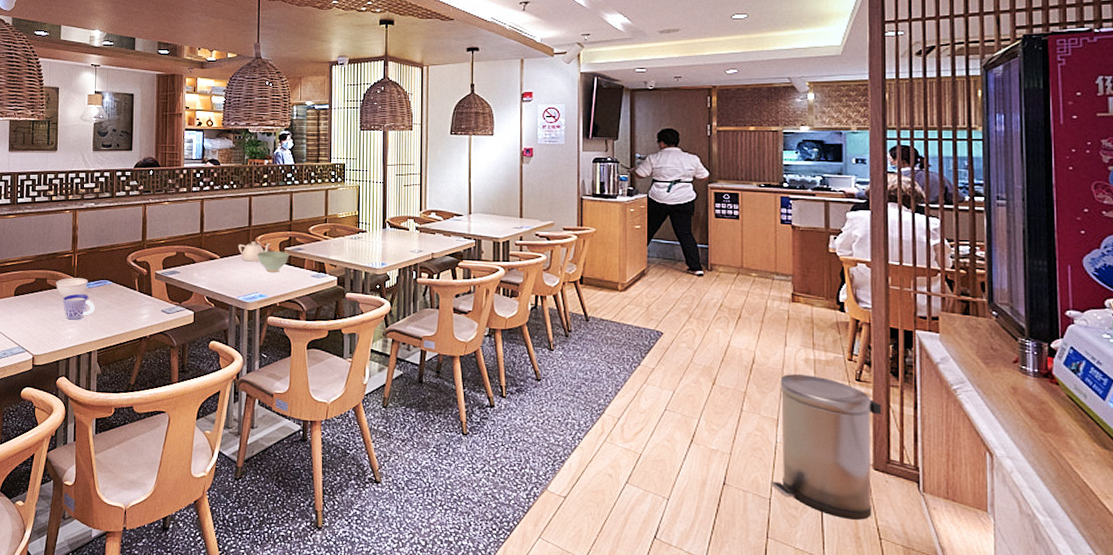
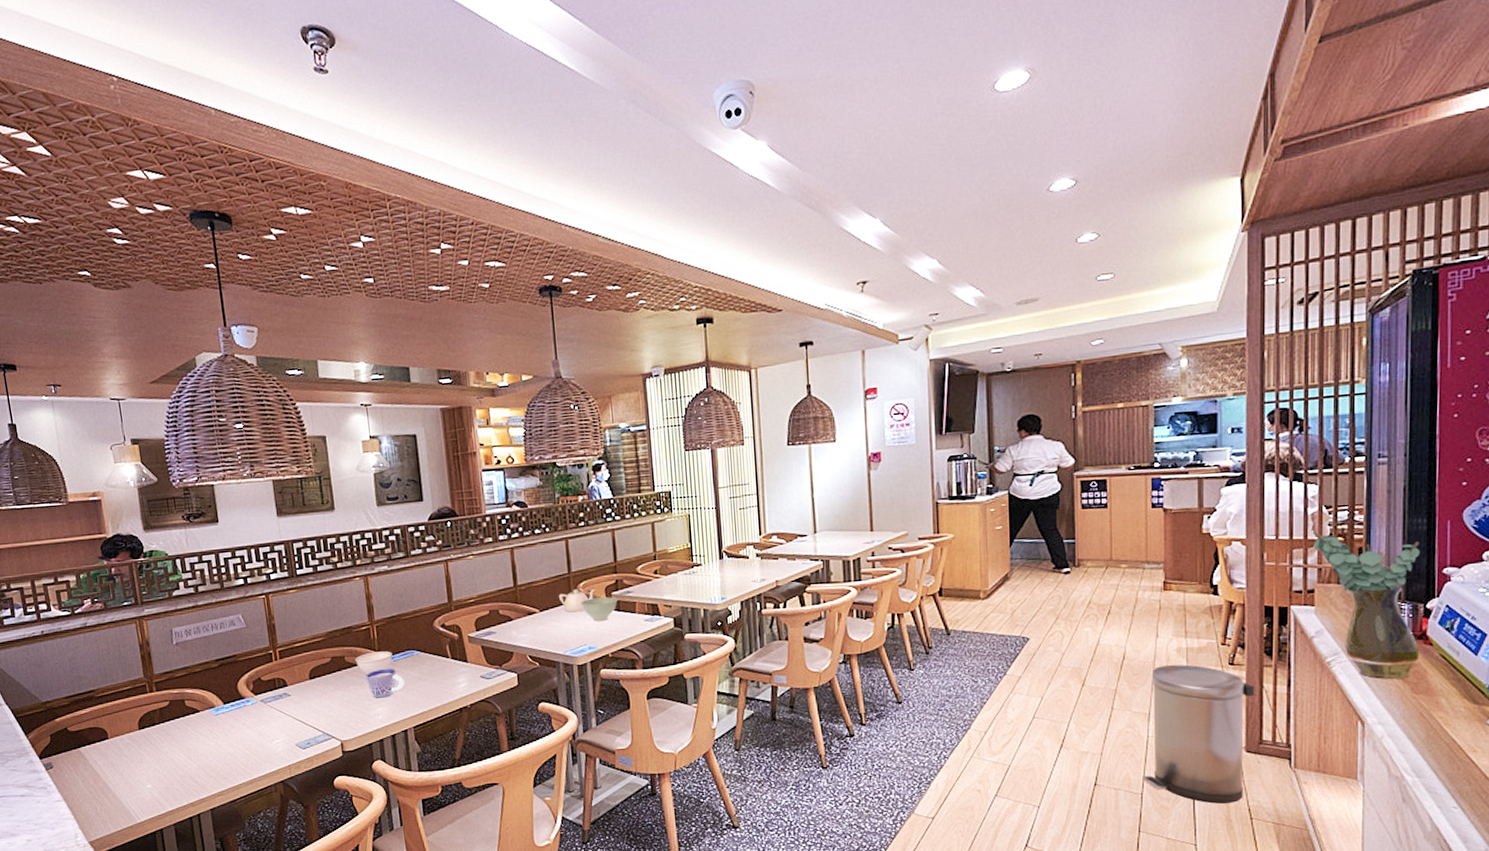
vase: none [935,262,1045,416] -> present [1312,532,1420,680]

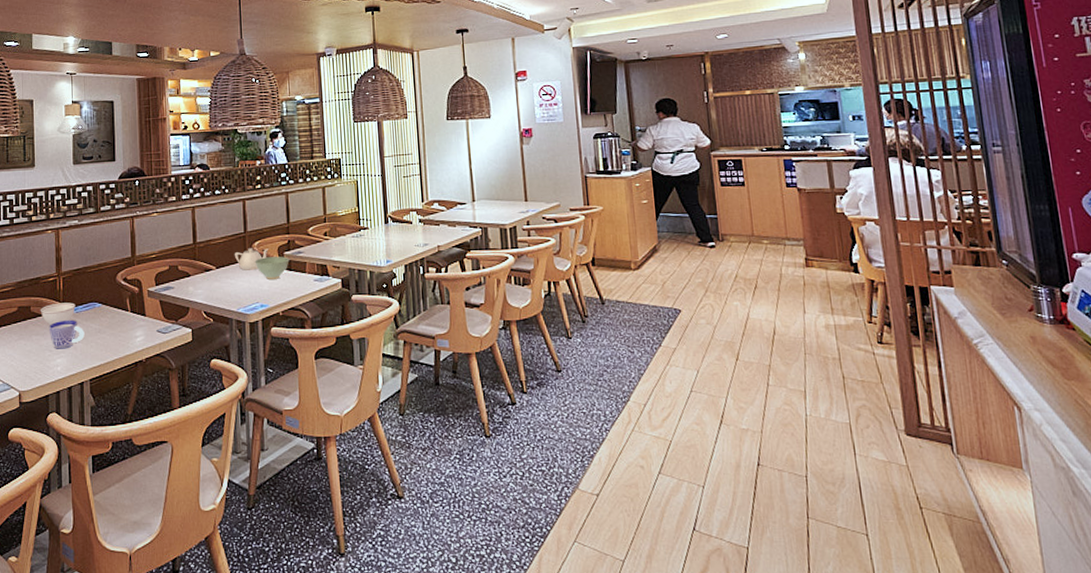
pedal bin: present [1142,664,1254,804] -> none [803,342,910,490]
vase: present [1312,532,1420,680] -> none [941,215,1064,365]

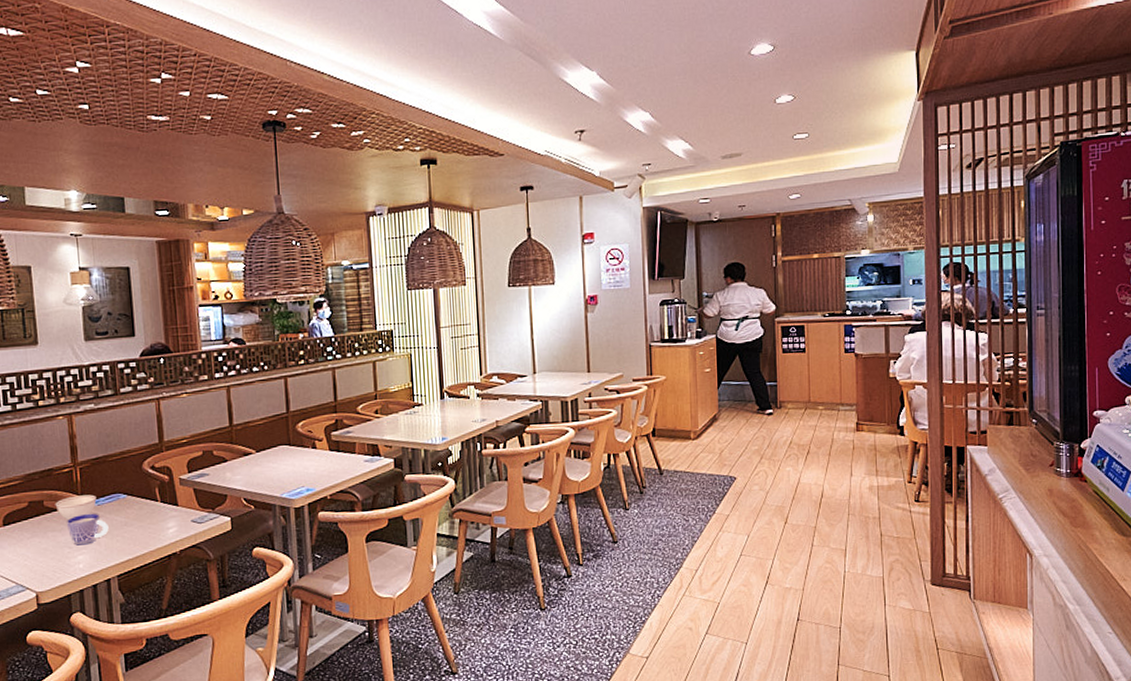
teapot: present [234,248,270,270] -> none [275,429,315,453]
bowl: present [254,256,290,279] -> none [299,437,337,462]

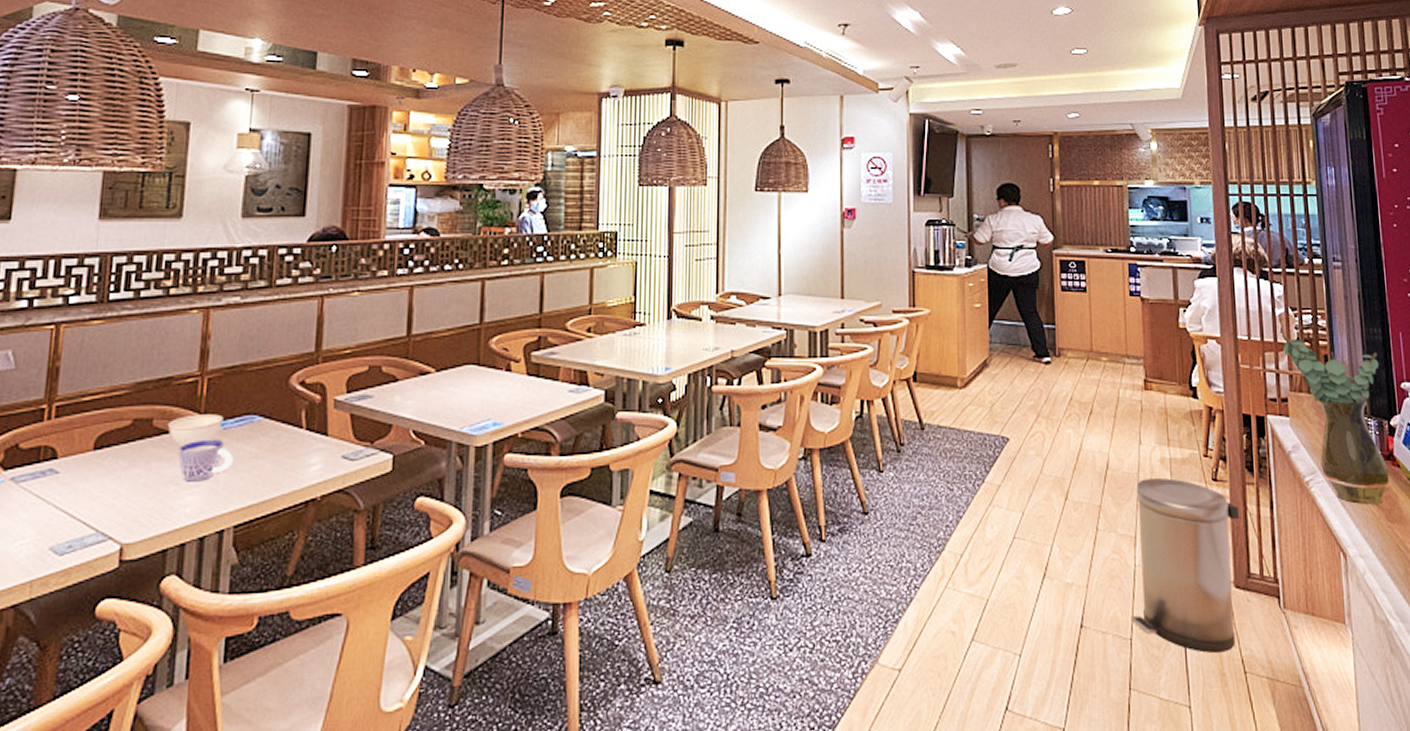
pedal bin: none [840,502,937,635] -> present [1131,478,1239,653]
vase: none [983,377,1076,515] -> present [1281,335,1389,505]

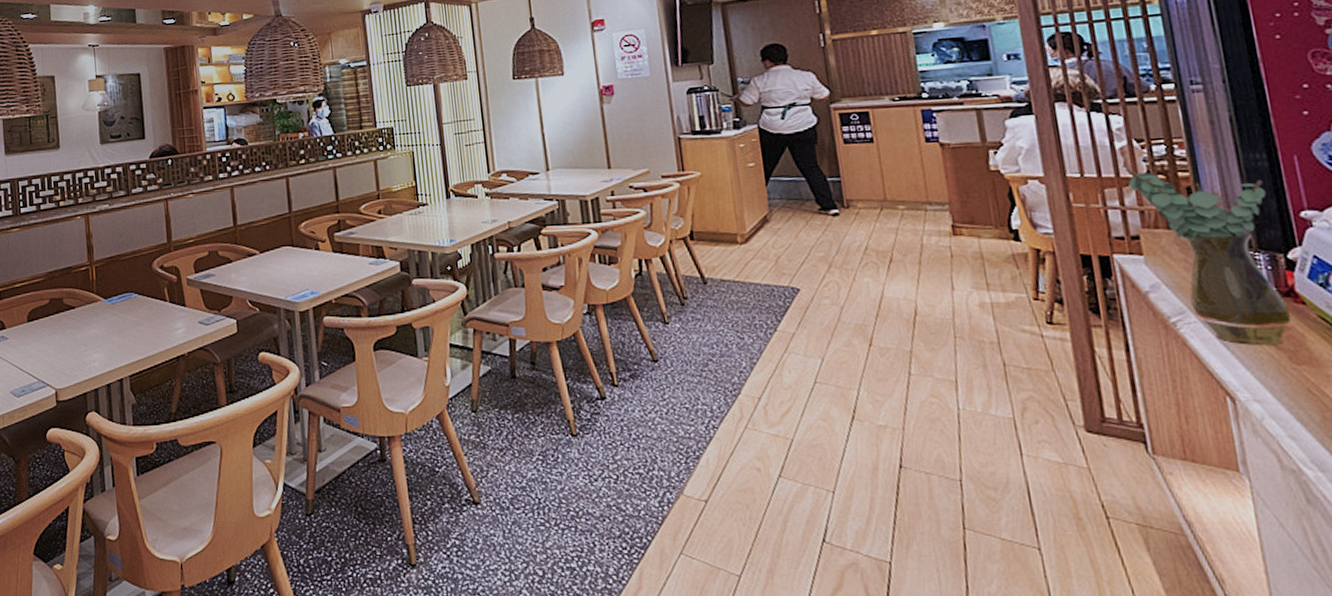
bowl: present [167,414,224,446] -> none [73,293,111,318]
cup: present [178,439,233,482] -> none [83,311,122,344]
pedal bin: present [1131,478,1239,653] -> none [952,323,1092,496]

